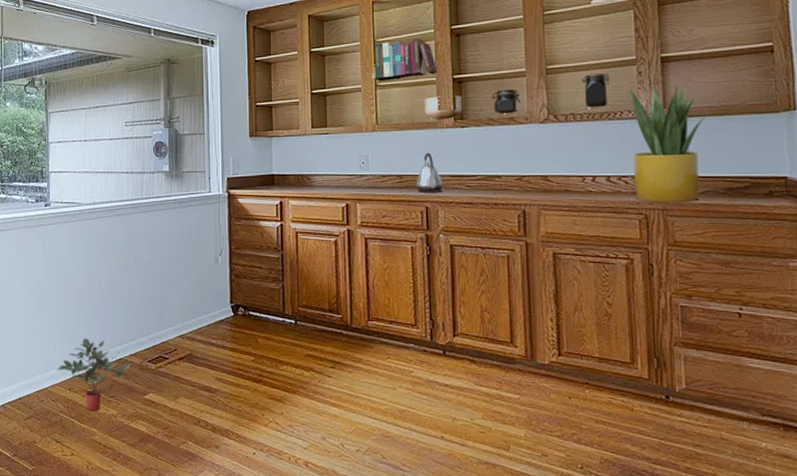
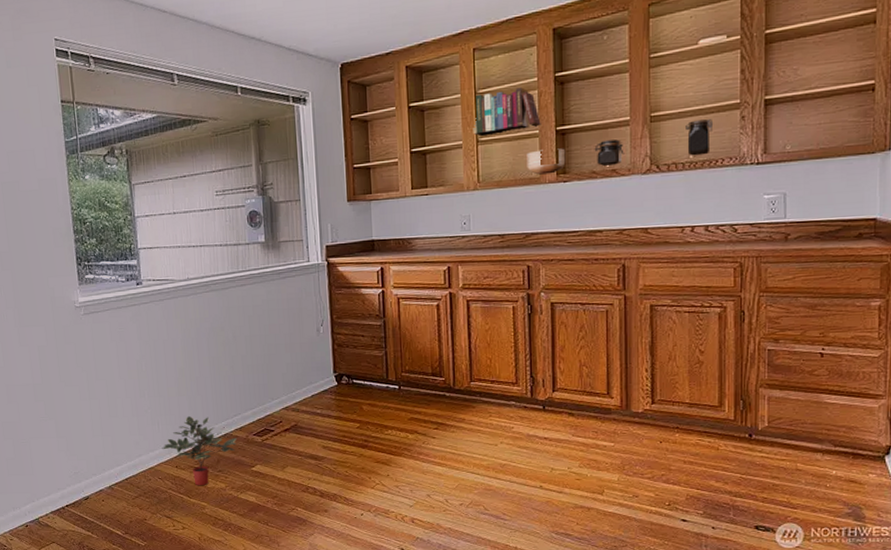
kettle: present [416,152,444,193] -> none [518,209,545,252]
planter: present [629,81,707,203] -> none [731,125,805,251]

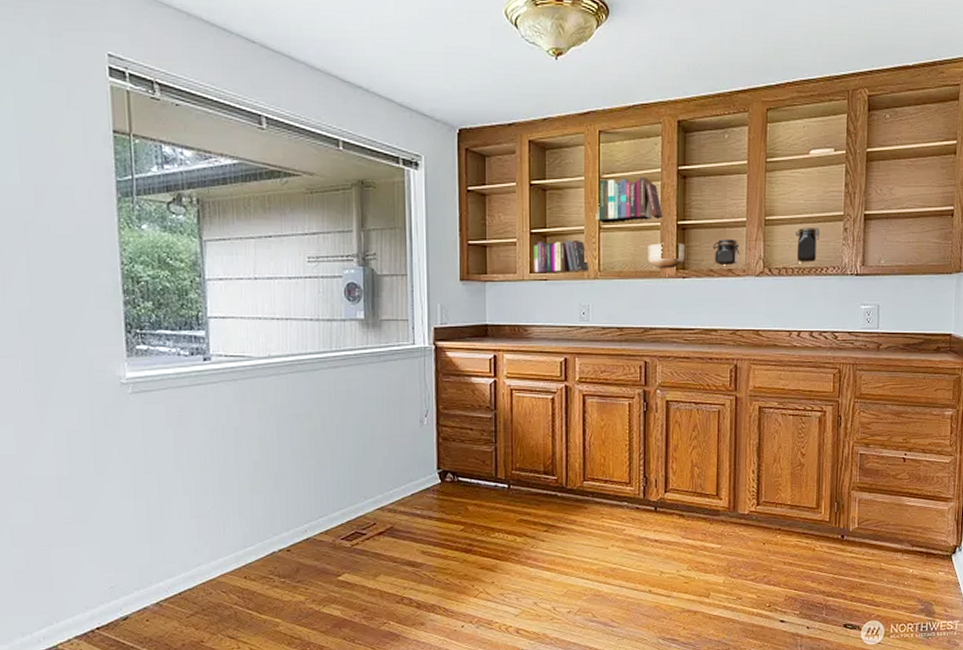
potted plant: present [162,416,237,486] -> none [227,518,321,600]
books: none [414,154,469,189] -> present [534,239,590,274]

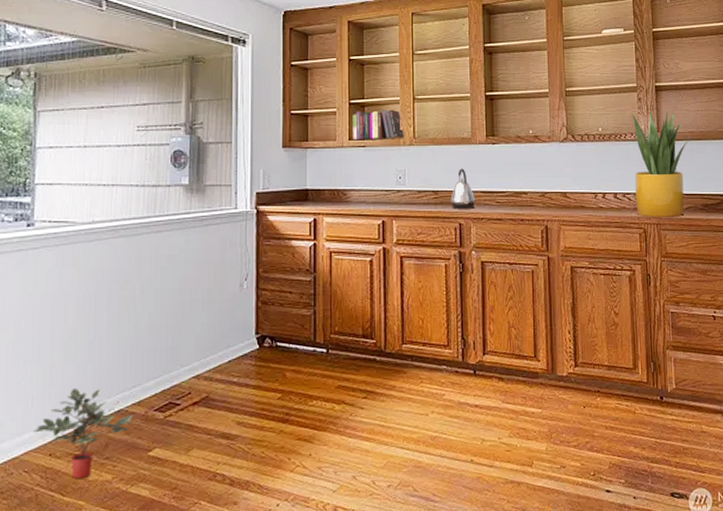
potted plant: none [227,518,321,600] -> present [33,388,133,480]
books: present [595,177,663,224] -> none [410,53,472,95]
kettle: none [636,303,663,346] -> present [450,168,476,209]
bowl: present [647,243,686,268] -> none [459,112,494,135]
jar: present [712,239,740,265] -> none [519,109,545,132]
jar: present [796,228,821,262] -> none [595,98,617,129]
planter: none [832,240,896,358] -> present [631,108,689,218]

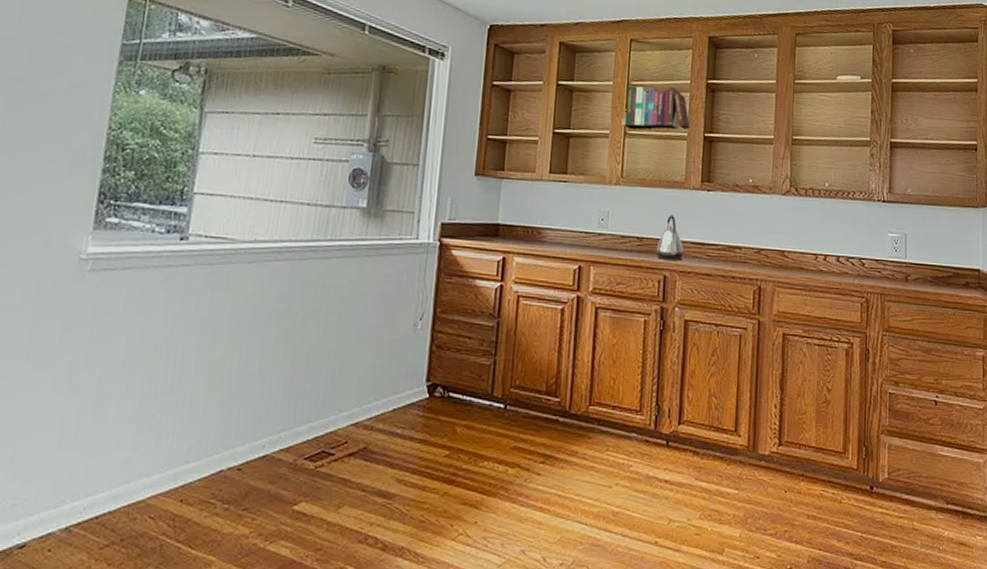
potted plant: present [33,388,133,480] -> none [164,427,280,531]
books: present [352,109,405,141] -> none [554,142,612,177]
books: none [410,53,472,95] -> present [621,85,690,131]
planter: present [631,108,689,218] -> none [859,168,923,289]

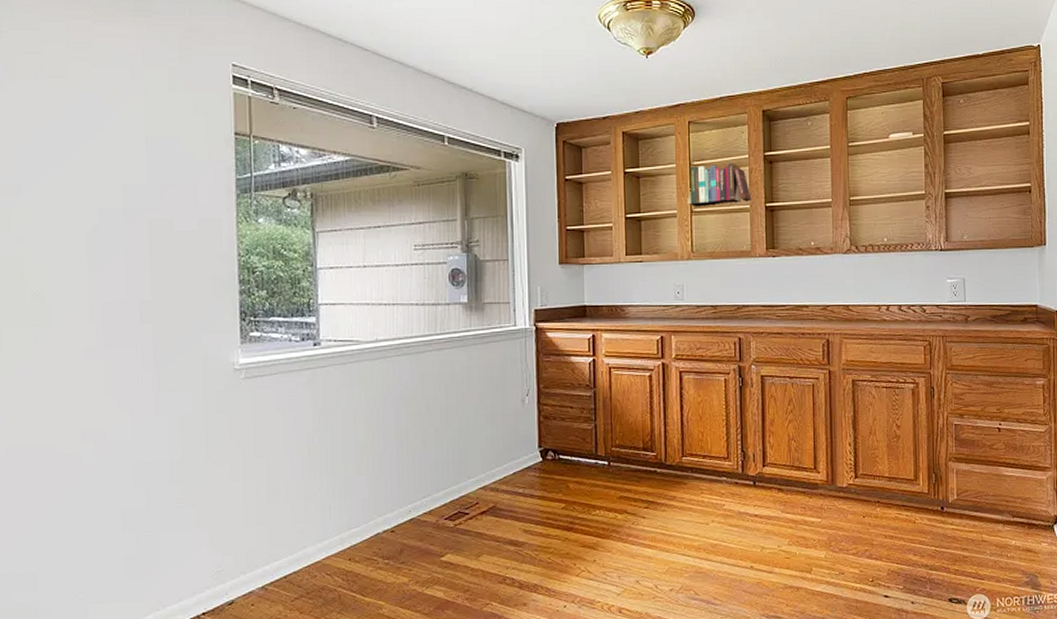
kettle: present [656,214,684,260] -> none [729,282,756,323]

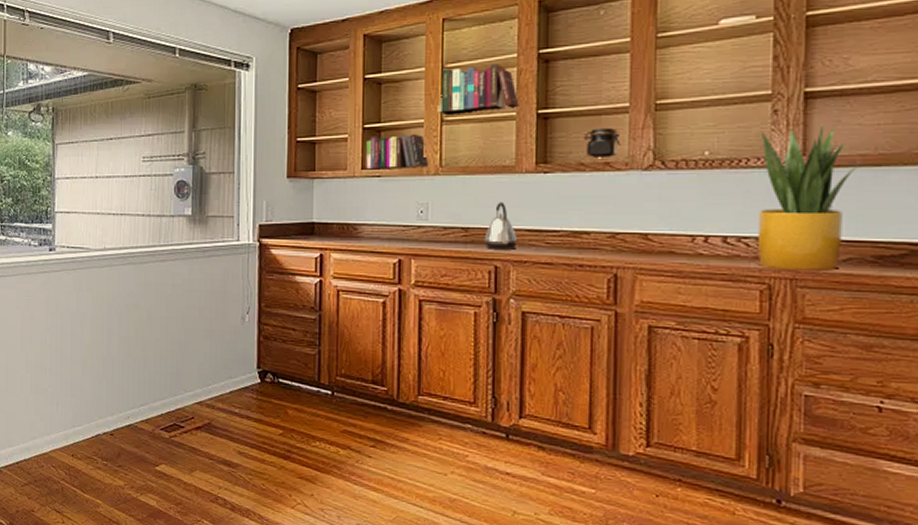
books: none [629,223,683,256] -> present [366,133,430,170]
kettle: none [729,282,756,323] -> present [484,201,518,250]
jar: none [800,219,827,243] -> present [583,128,621,157]
planter: none [919,216,979,331] -> present [757,123,859,272]

